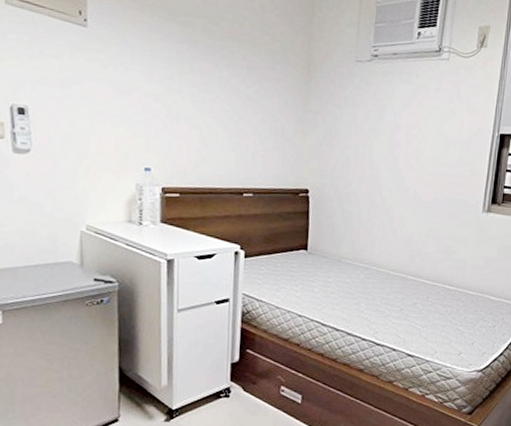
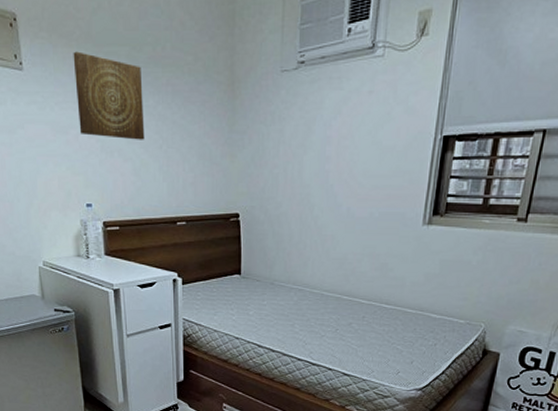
wall art: none [144,16,217,110] -> present [73,51,145,140]

